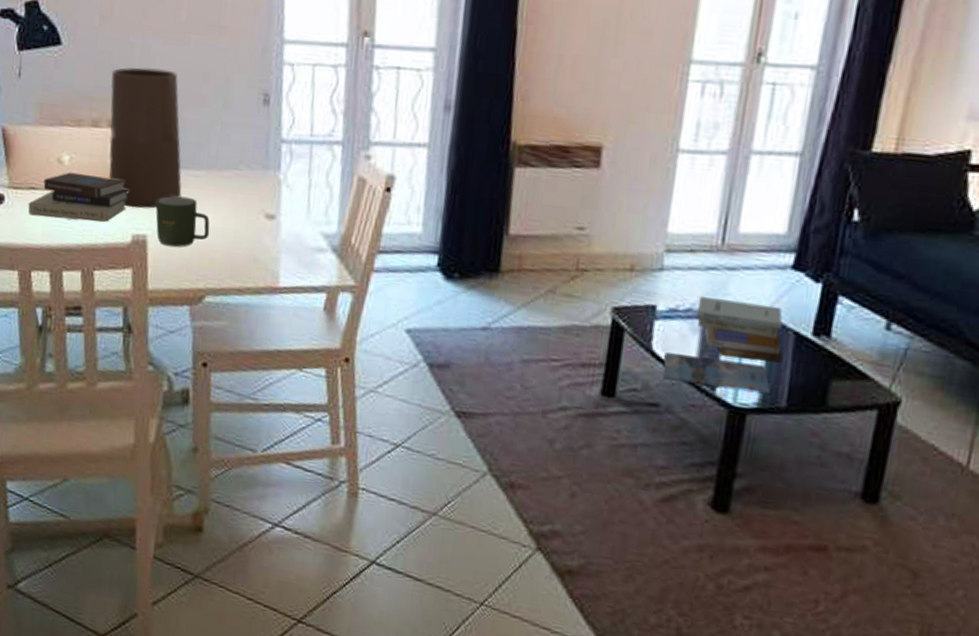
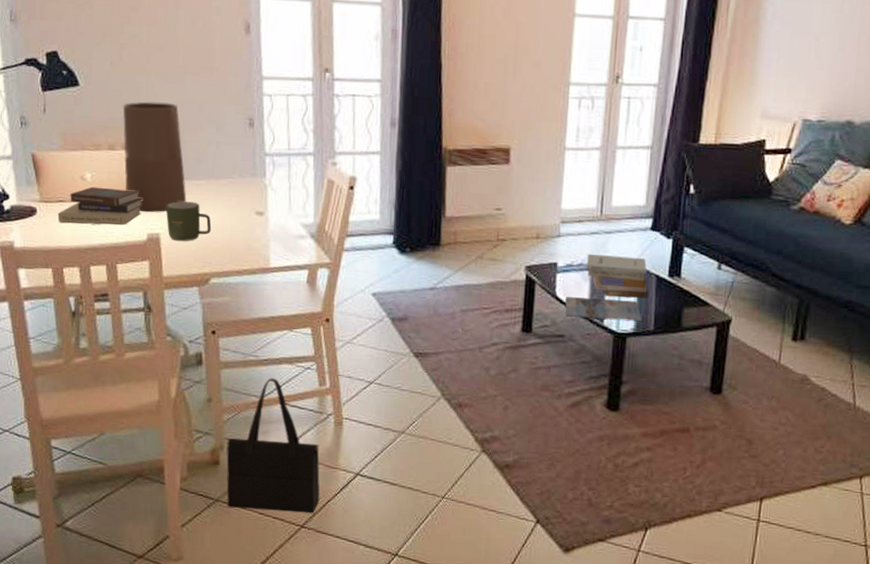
tote bag: none [208,428,327,606] -> present [226,378,320,514]

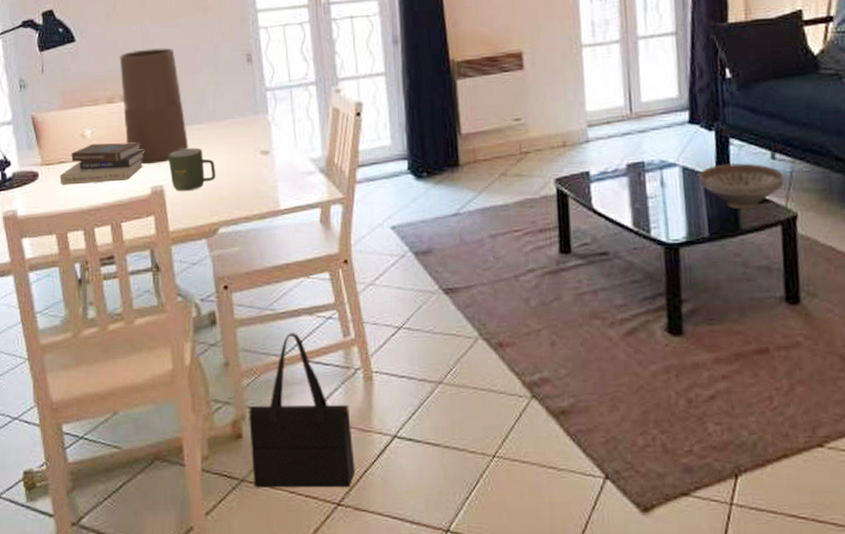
magazine: present [565,297,642,322] -> none [604,205,694,232]
books: present [586,253,648,298] -> none [622,155,697,203]
decorative bowl: none [653,269,726,311] -> present [699,163,785,211]

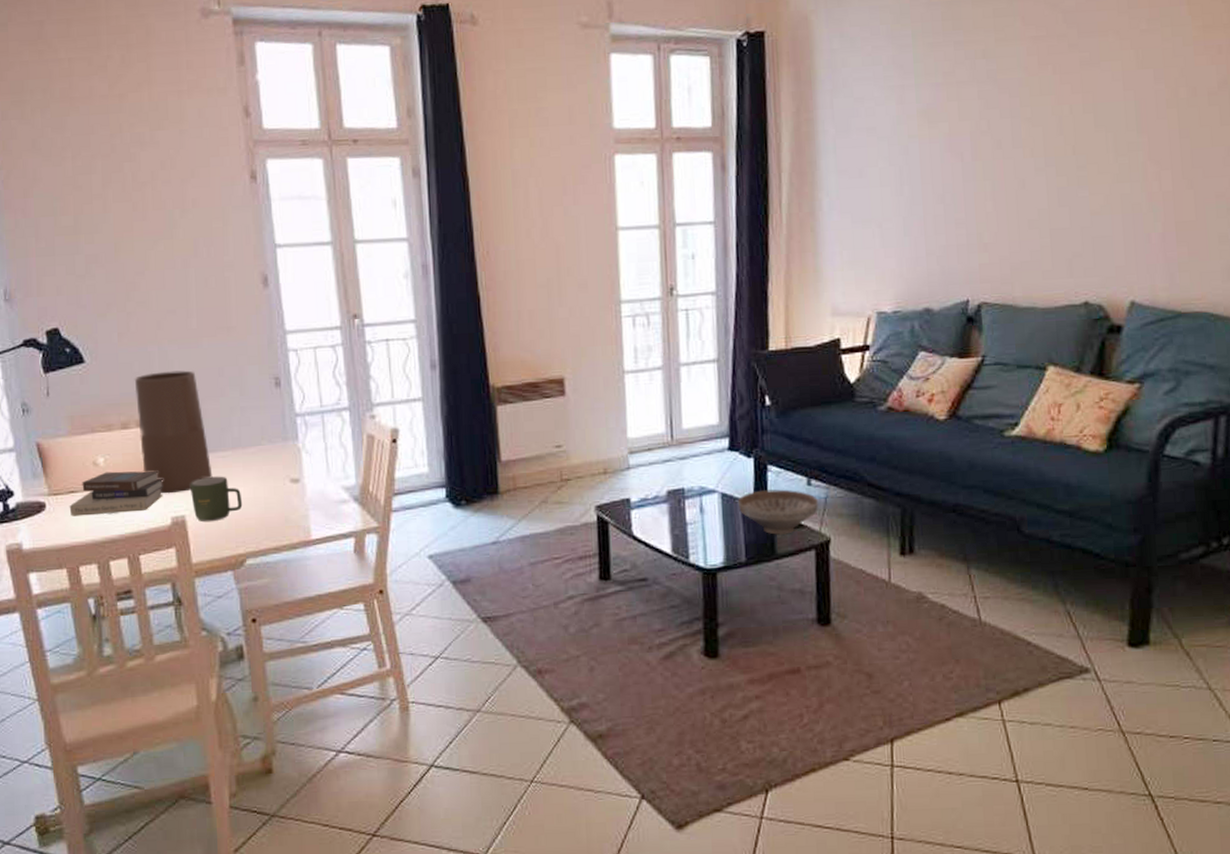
tote bag: present [247,333,356,488] -> none [278,665,391,822]

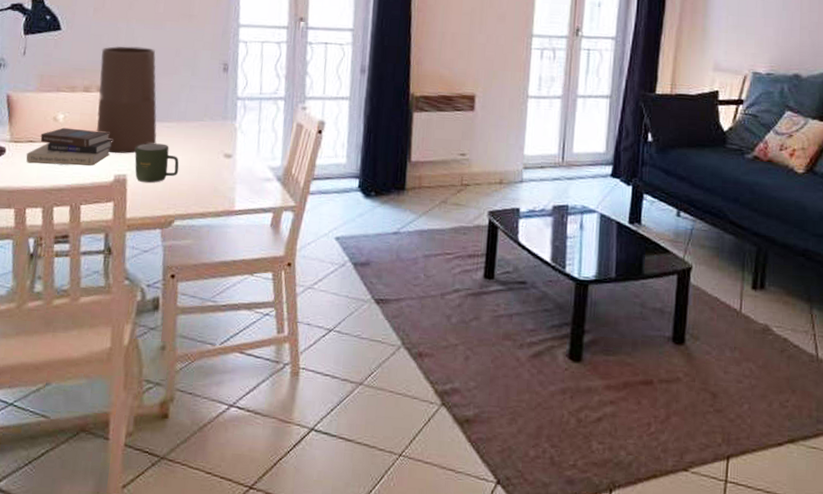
decorative bowl: present [737,489,819,536] -> none [613,215,686,259]

